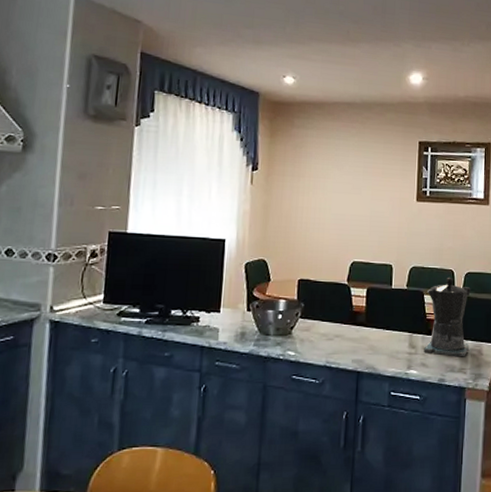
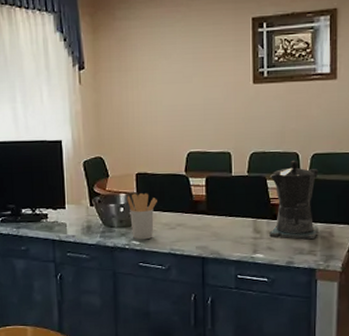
utensil holder: none [286,300,317,351] -> present [127,193,157,240]

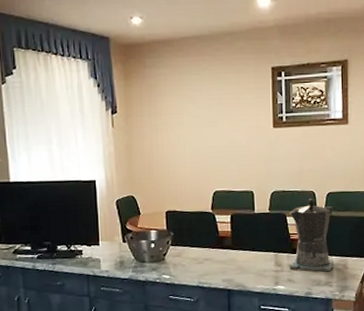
utensil holder: present [127,193,157,240] -> none [157,230,186,274]

